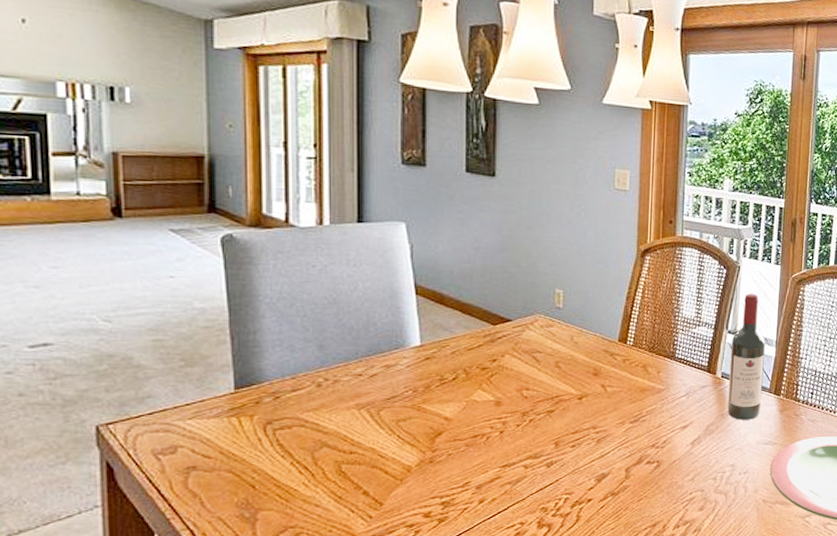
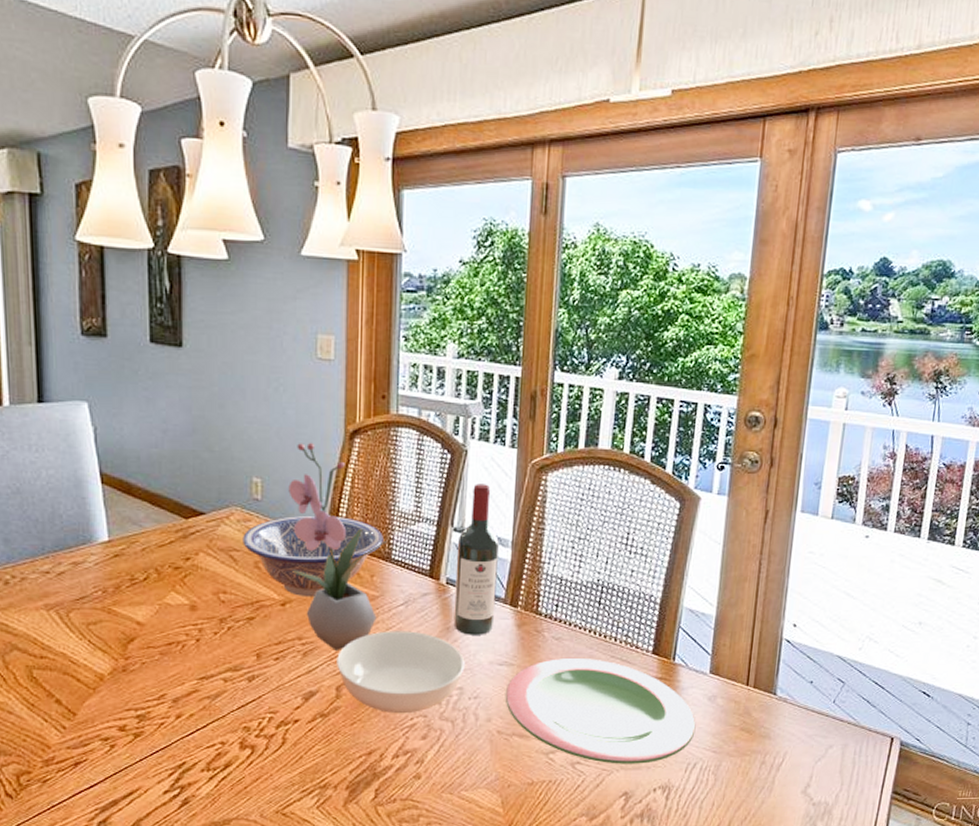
decorative bowl: none [545,321,669,392] -> present [243,515,383,598]
flower arrangement: none [587,259,671,437] -> present [288,442,386,651]
bowl: none [626,418,737,490] -> present [337,631,465,714]

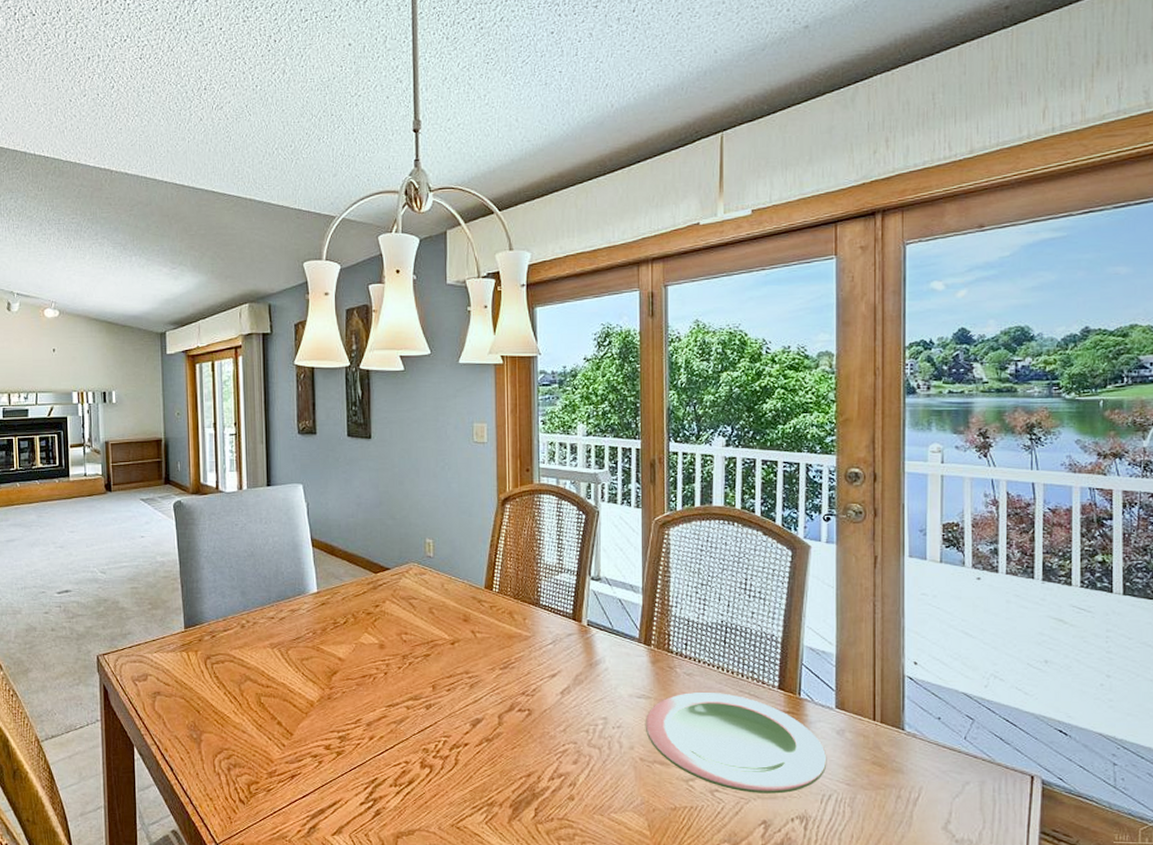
decorative bowl: present [243,515,383,598] -> none [419,568,533,638]
flower arrangement: present [288,442,386,651] -> none [454,509,535,683]
bowl: present [337,631,465,714] -> none [498,666,607,740]
wine bottle: present [453,484,499,635] -> none [595,539,631,671]

